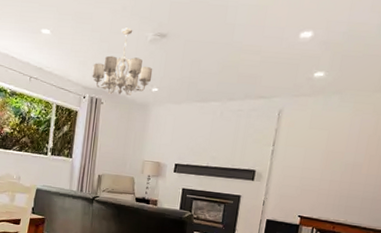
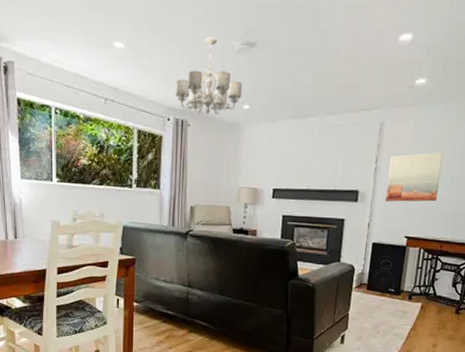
wall art: none [280,139,339,185] -> present [384,152,444,202]

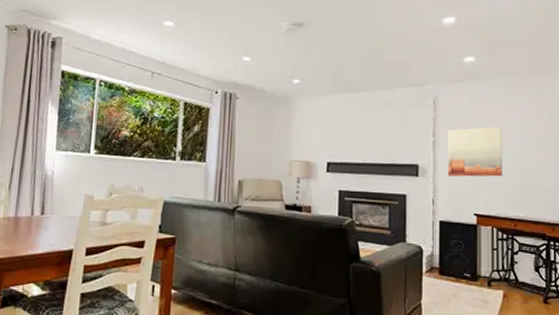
chandelier: present [175,37,243,115] -> none [224,17,292,89]

